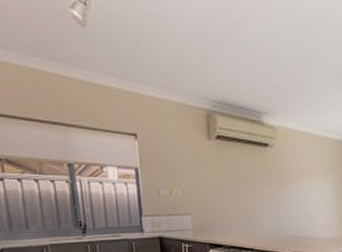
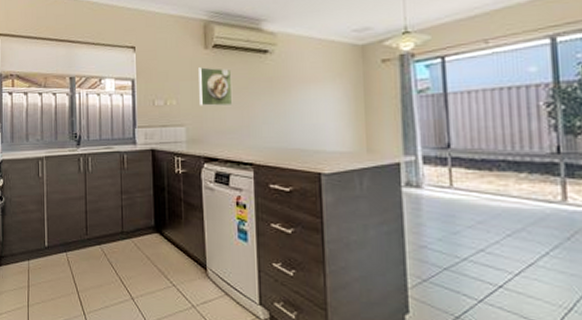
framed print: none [202,158,236,196] -> present [199,67,233,106]

